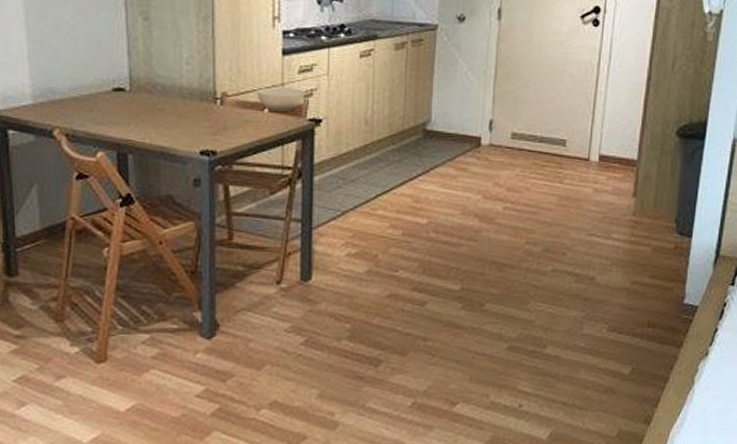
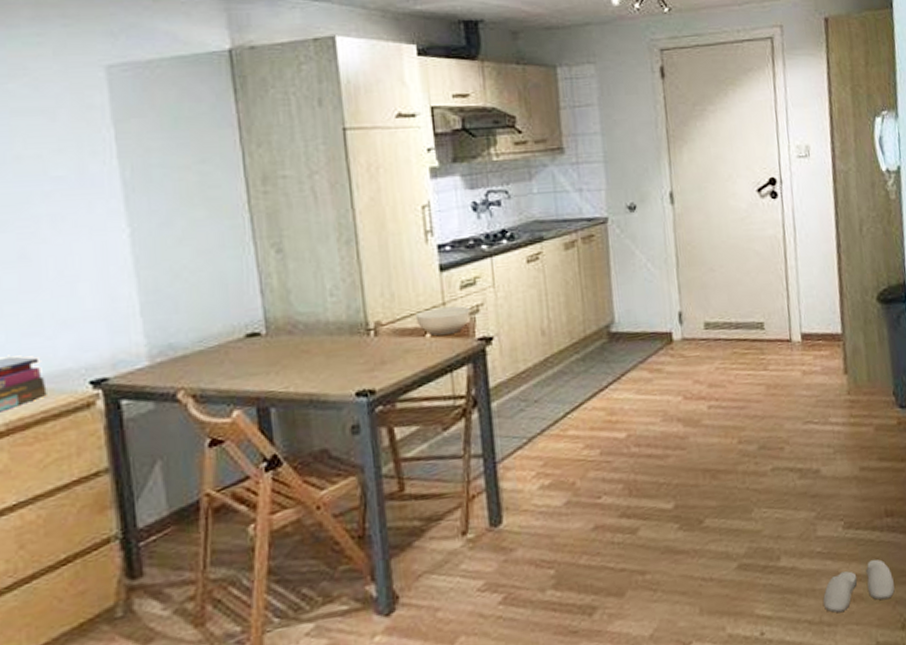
slippers: none [579,361,645,400] -> present [823,559,895,613]

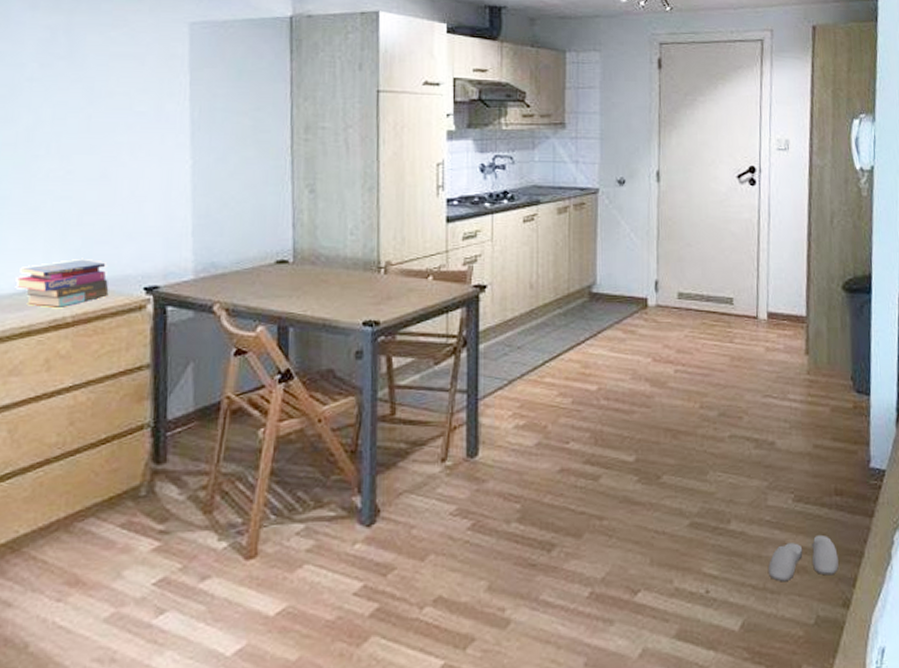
bowl: present [415,306,471,336] -> none [421,255,469,279]

